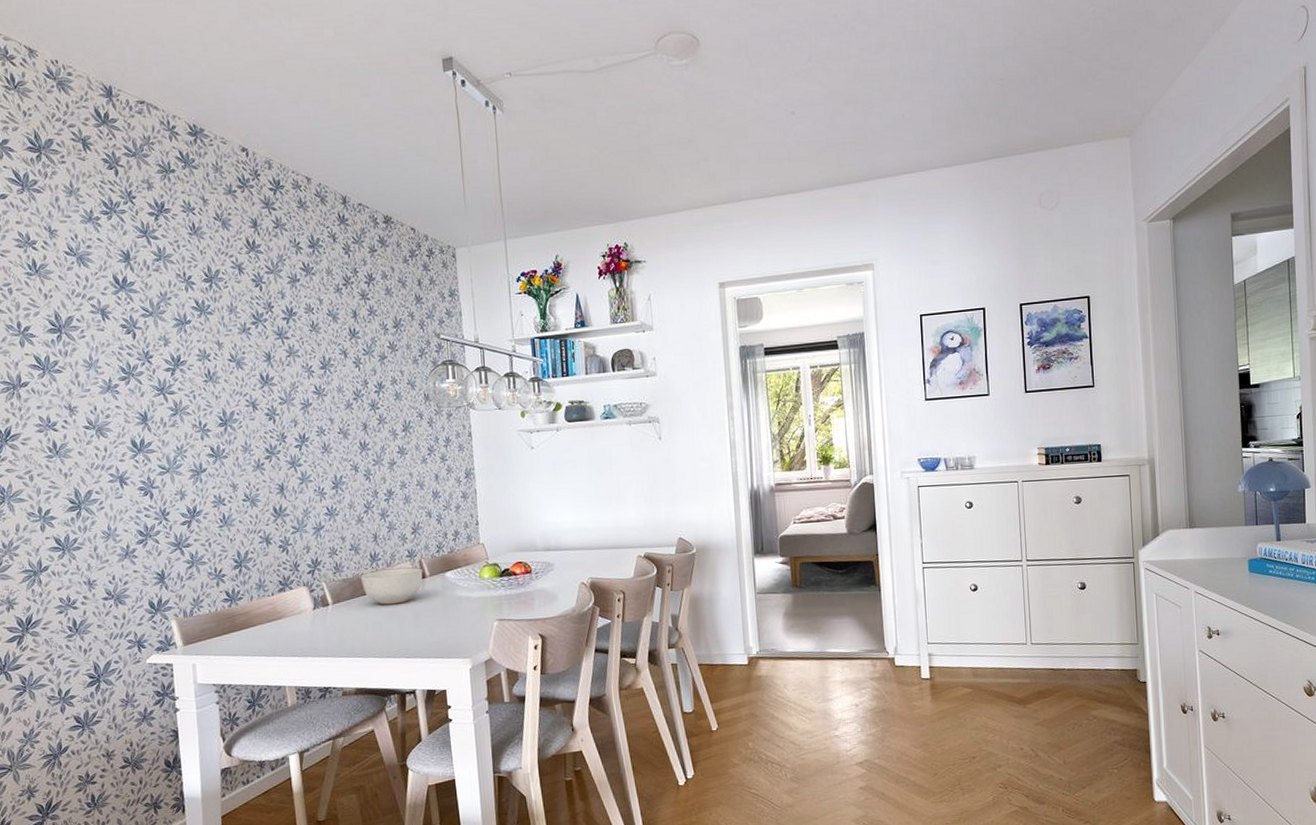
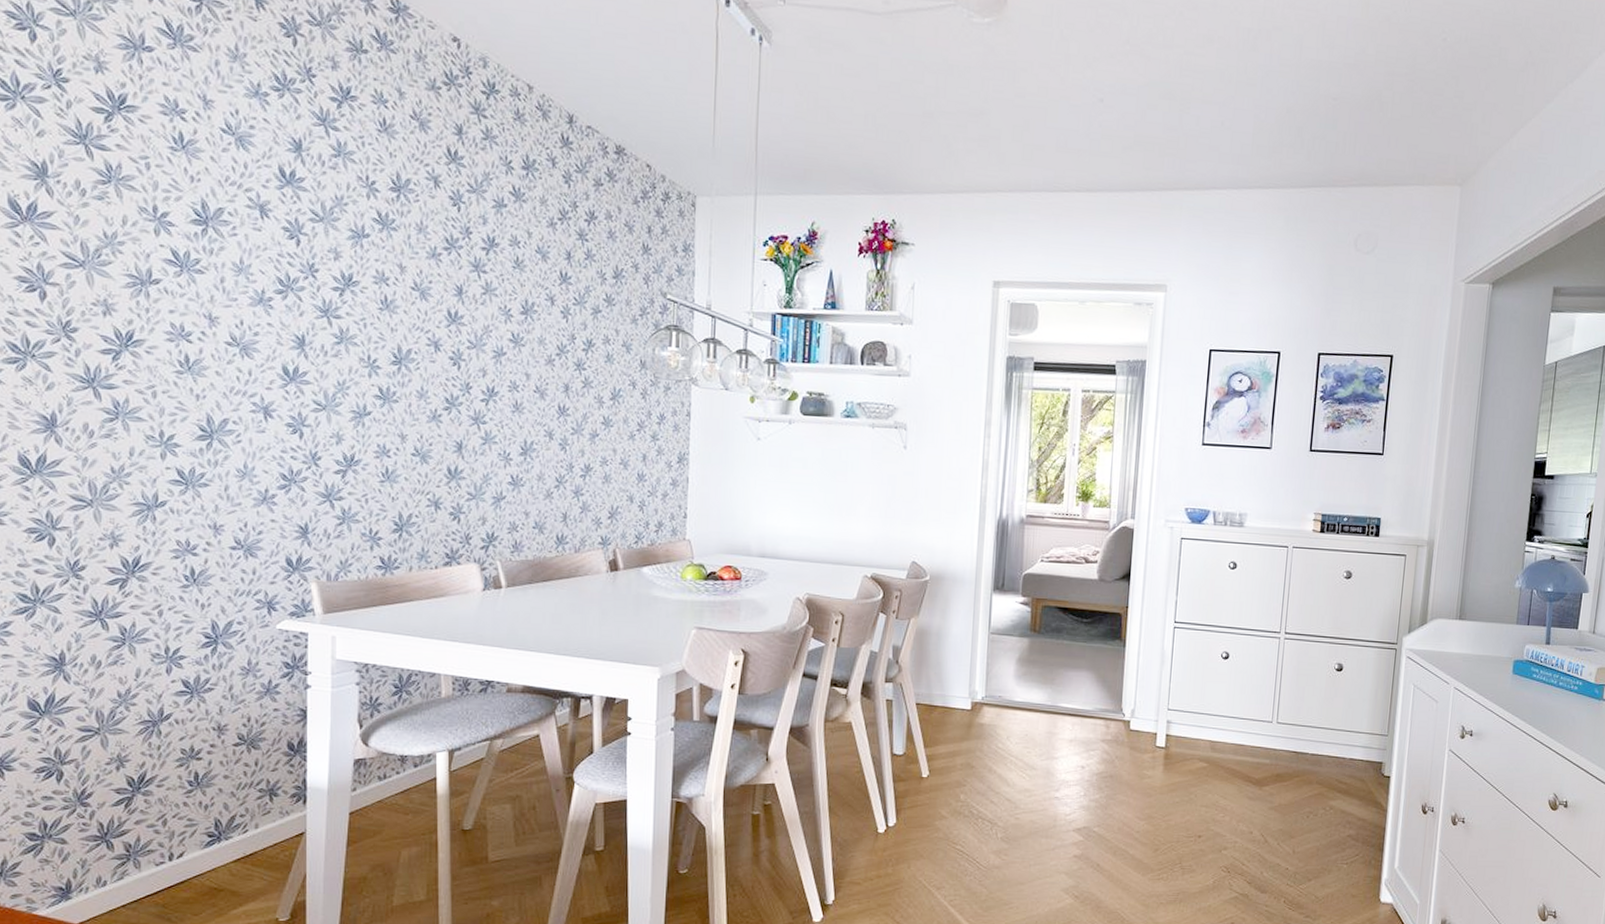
bowl: present [360,567,423,605] -> none [542,555,616,596]

